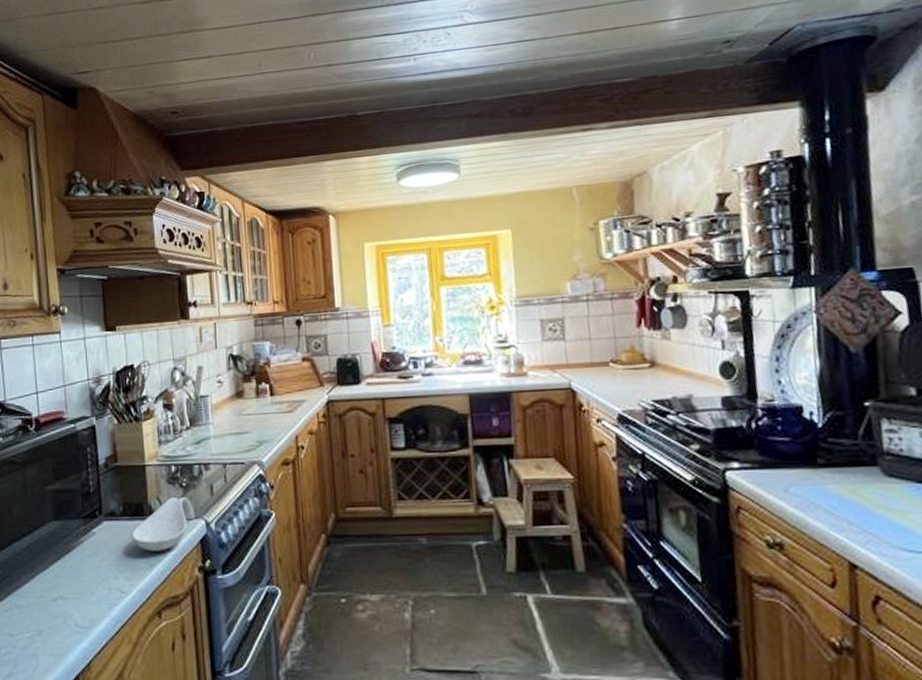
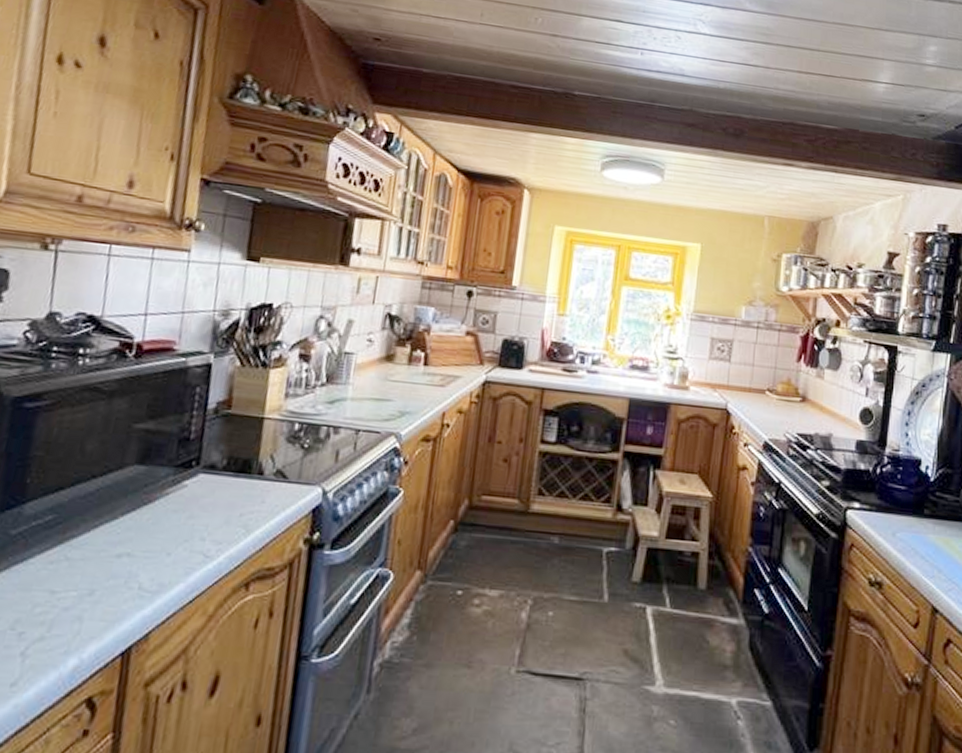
spoon rest: present [131,496,195,552] -> none [230,457,313,516]

